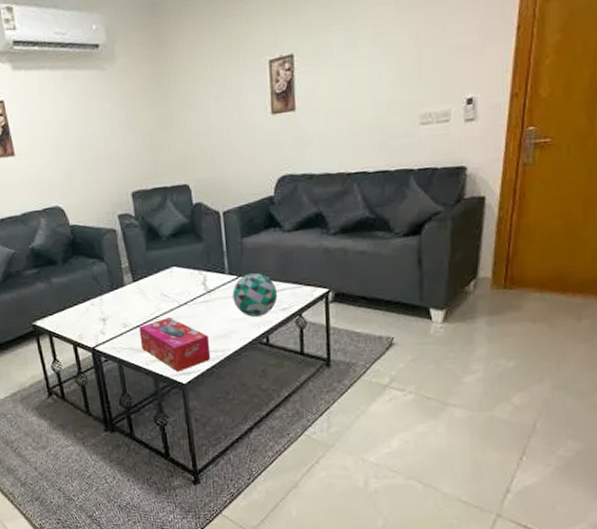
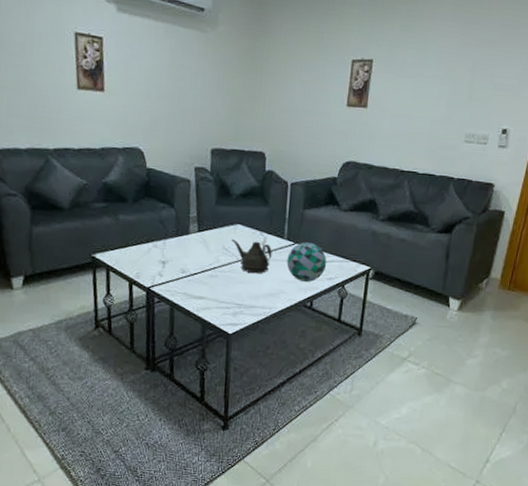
tissue box: present [139,316,211,372] -> none [195,269,260,322]
teapot: none [169,281,216,317] -> present [231,239,272,274]

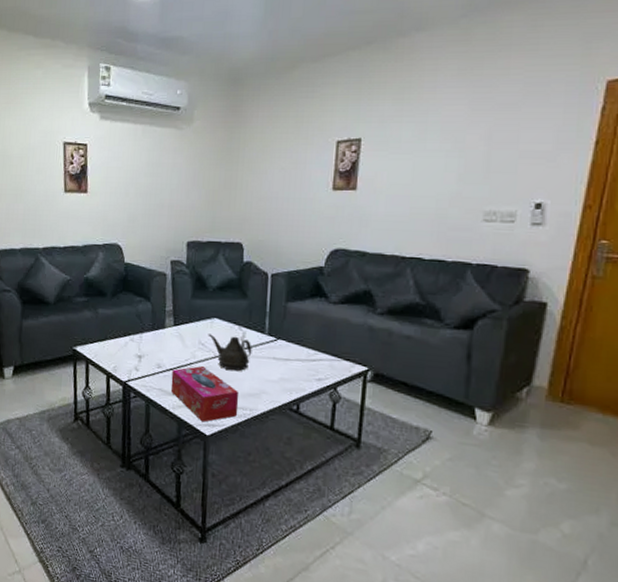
tissue box: none [195,269,260,322] -> present [170,365,239,422]
decorative ball: present [287,242,327,282] -> none [268,338,315,382]

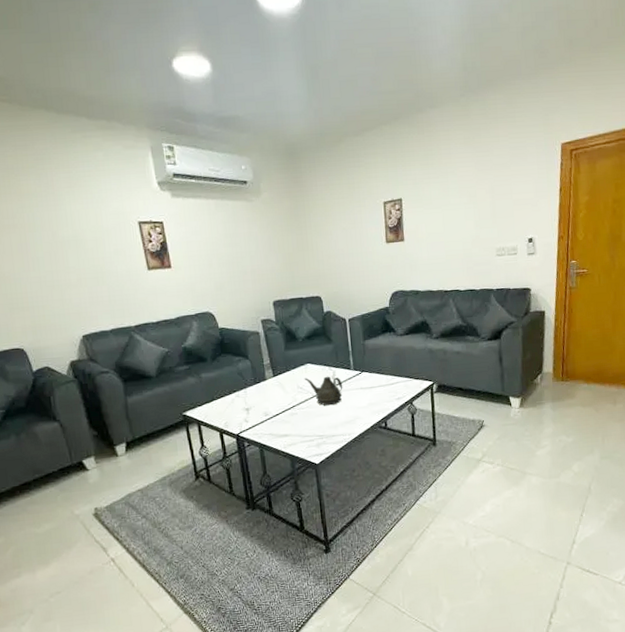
tissue box: present [170,365,239,422] -> none [278,406,340,454]

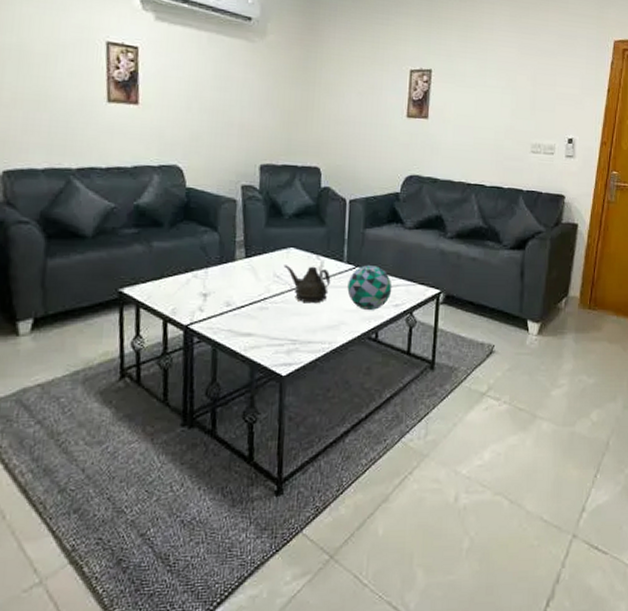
decorative ball: none [357,369,394,405] -> present [347,265,392,310]

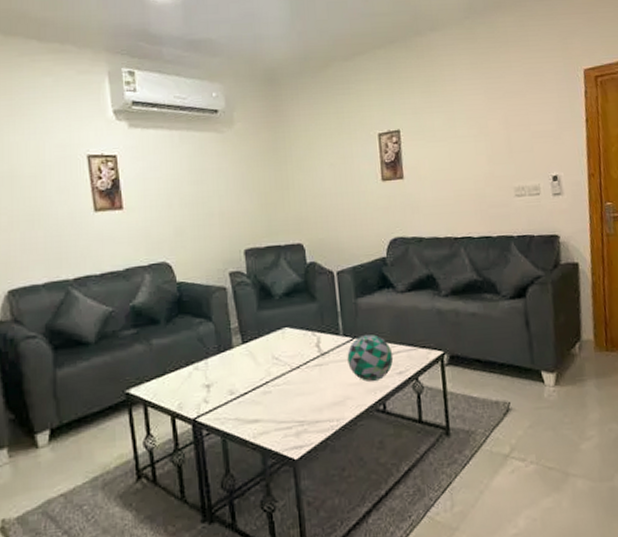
teapot: present [283,265,331,304] -> none [281,343,330,382]

